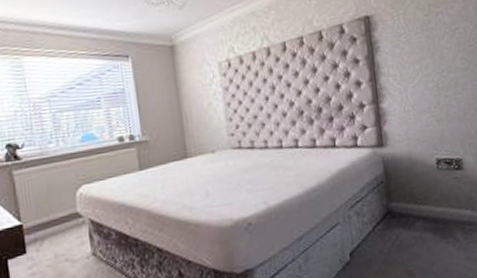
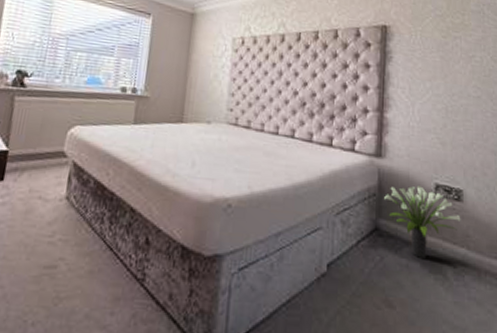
potted plant: none [391,164,464,229] -> present [384,186,461,258]

